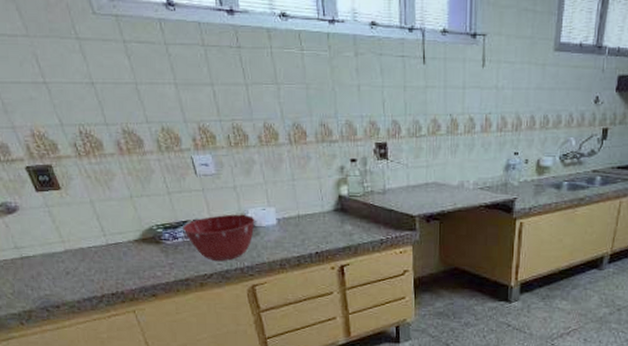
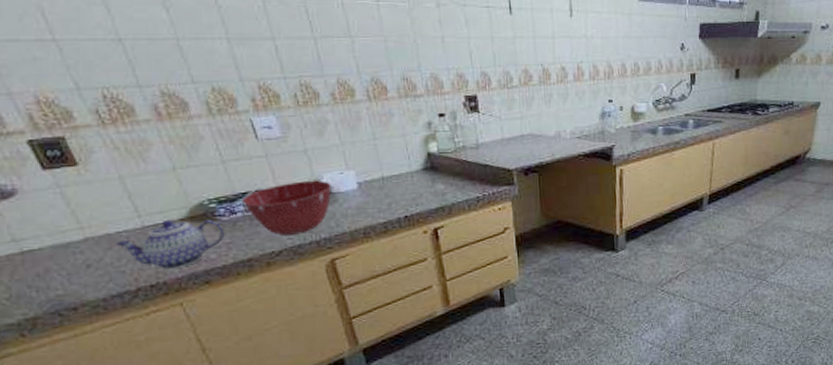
teapot: none [88,240,169,282] -> present [116,219,225,270]

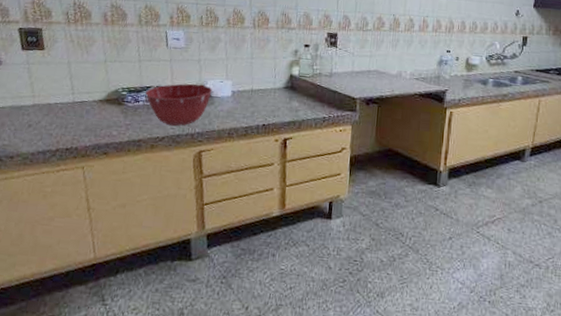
teapot: present [116,219,225,270] -> none [52,99,128,139]

